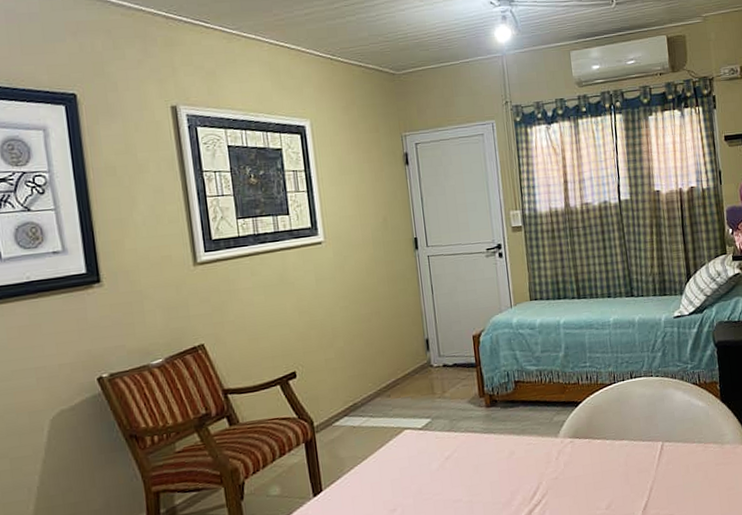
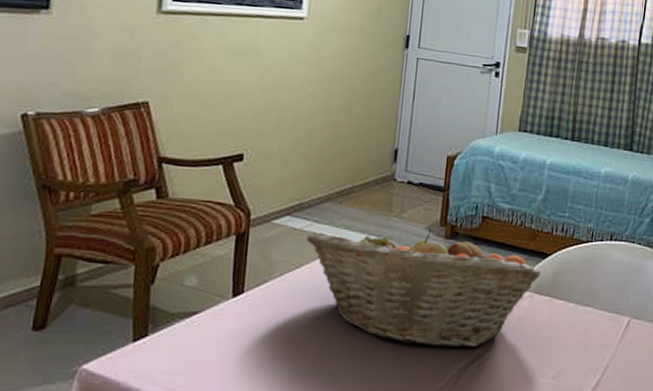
fruit basket: none [366,401,577,507] -> present [306,228,542,348]

